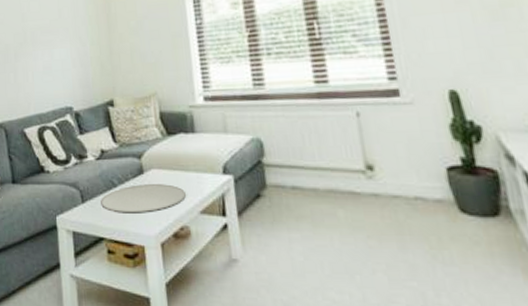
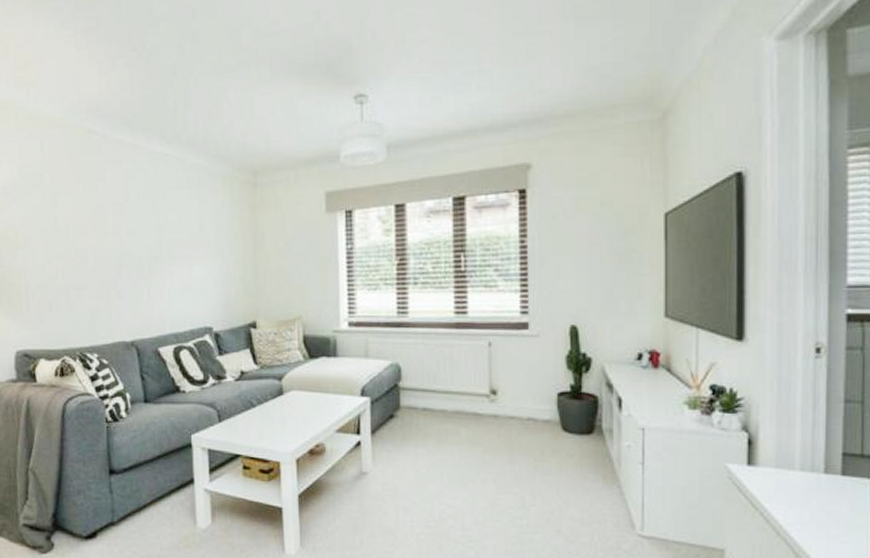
decorative tray: present [101,184,186,213] -> none [238,405,323,432]

